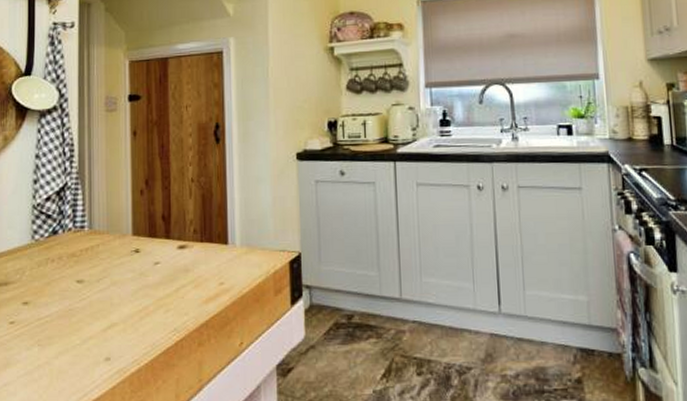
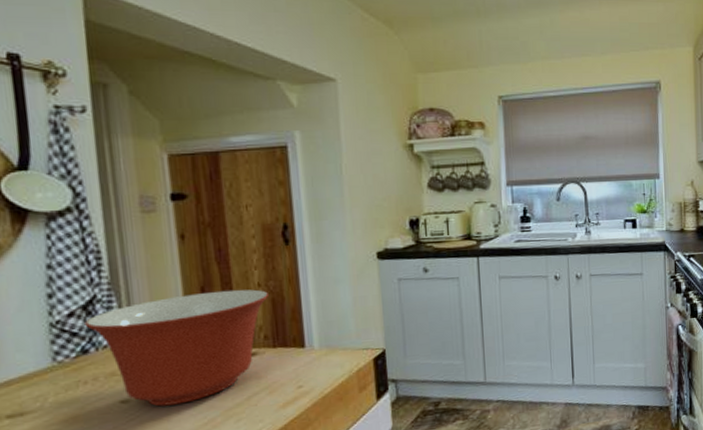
mixing bowl: none [57,183,201,289] -> present [84,289,270,407]

